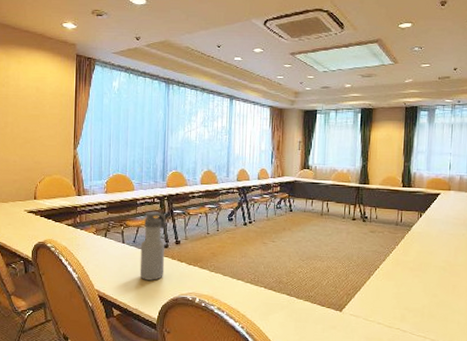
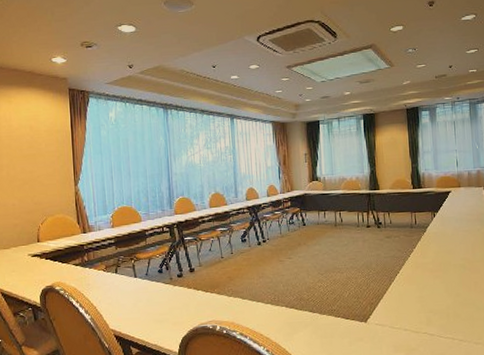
water bottle: present [139,211,167,281] -> none [153,240,181,313]

